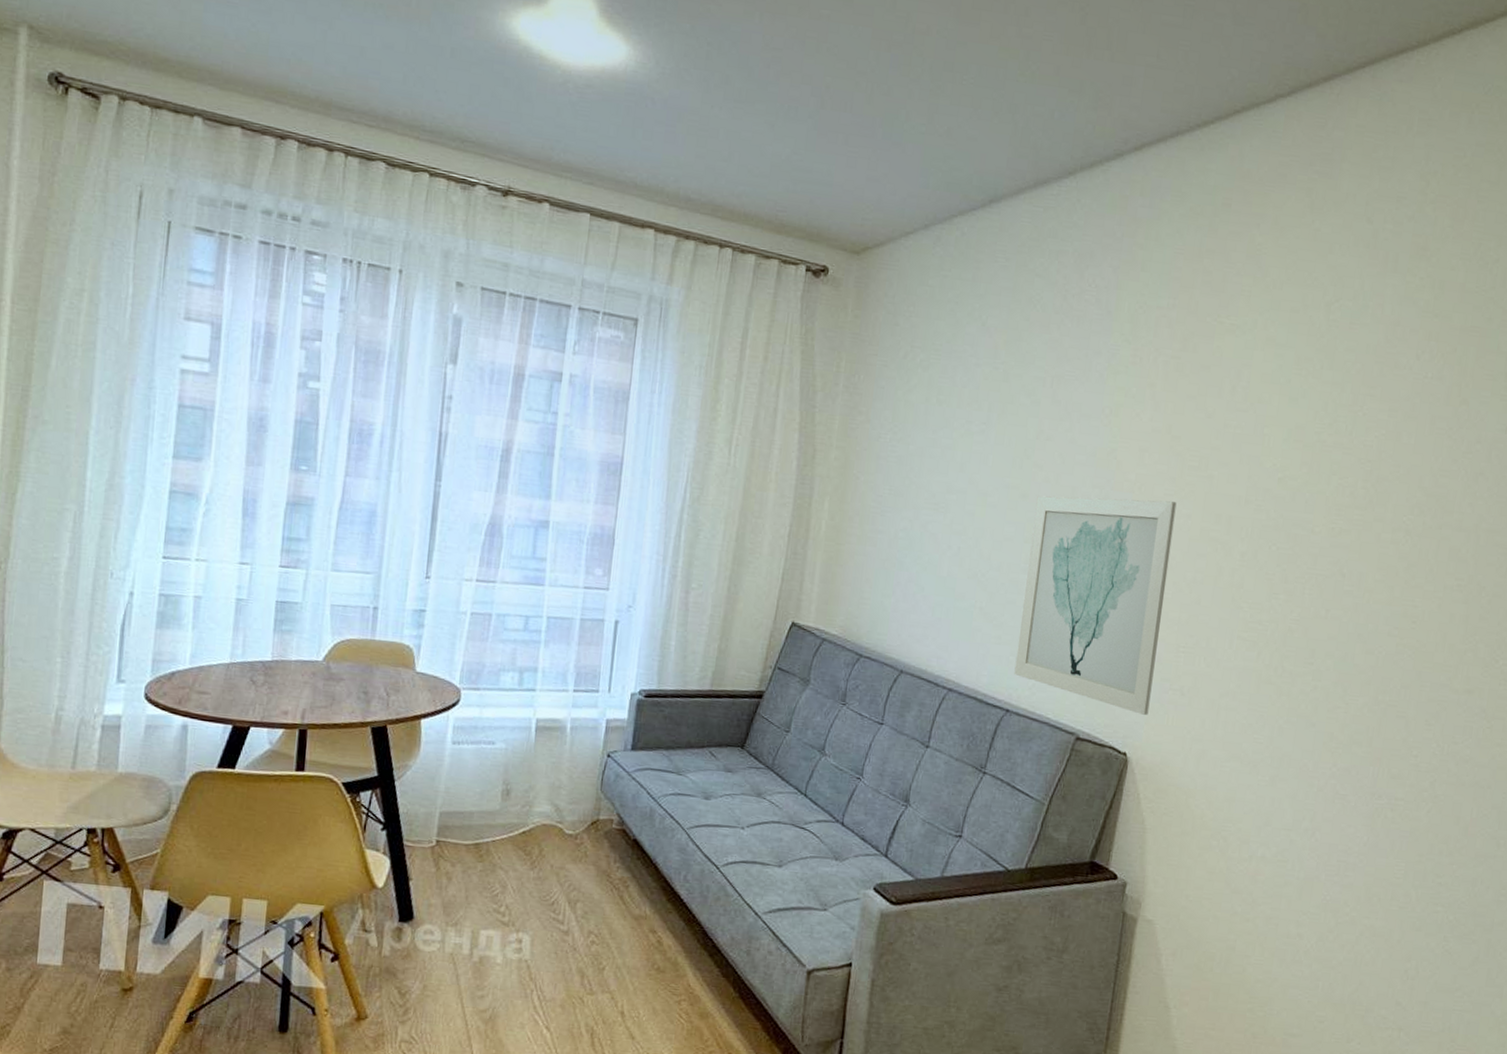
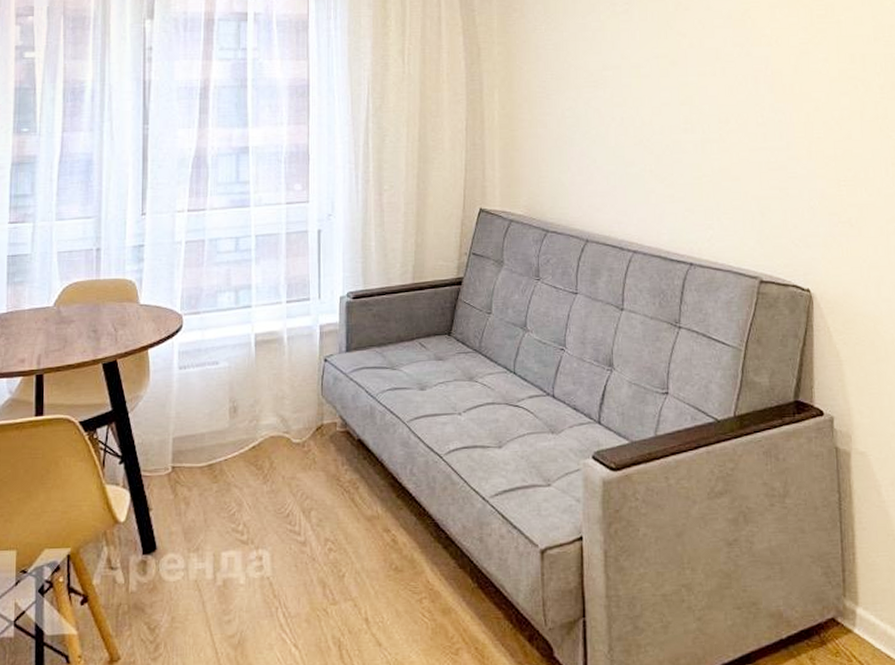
wall art: present [1014,495,1177,715] -> none [685,49,823,250]

